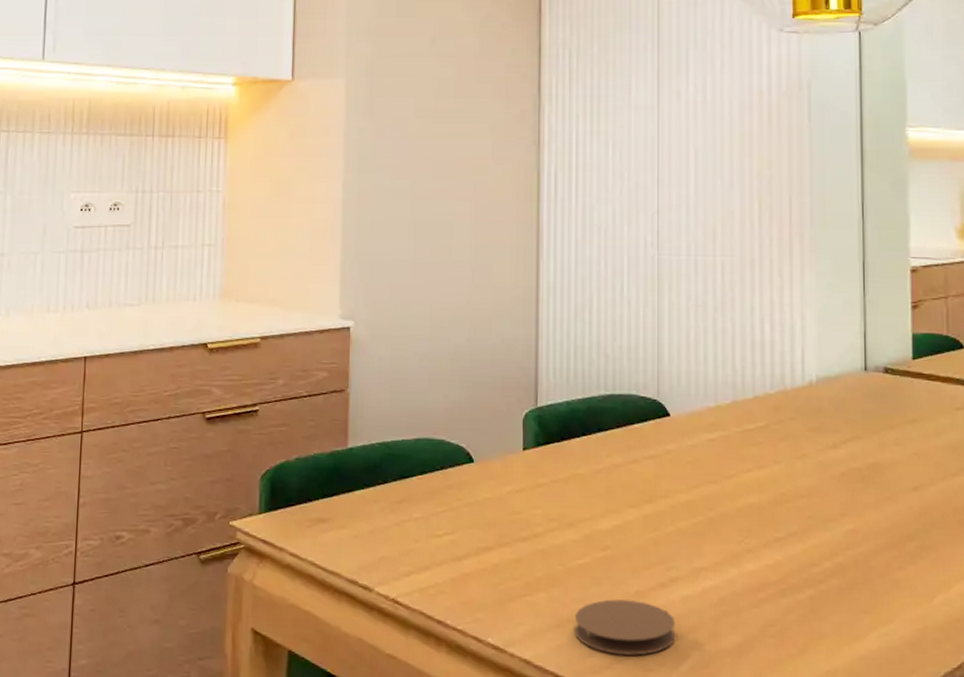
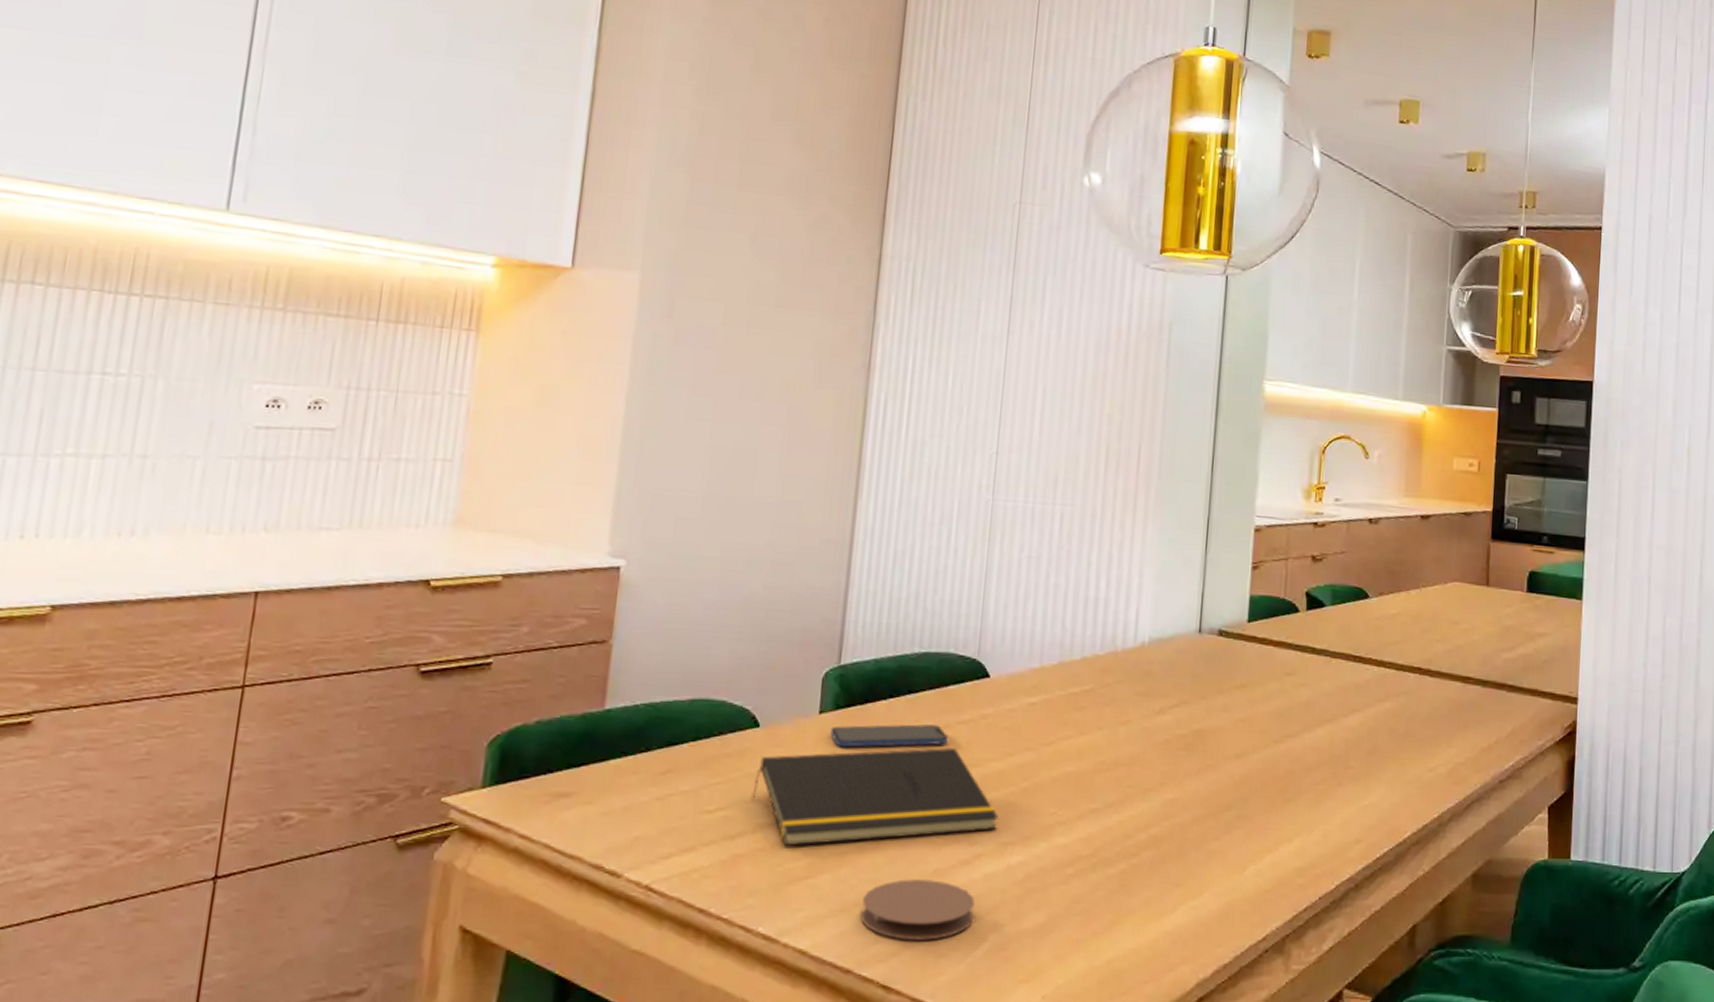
notepad: none [473,480,690,568] -> present [751,747,998,847]
smartphone: none [534,459,638,480] -> present [830,724,949,748]

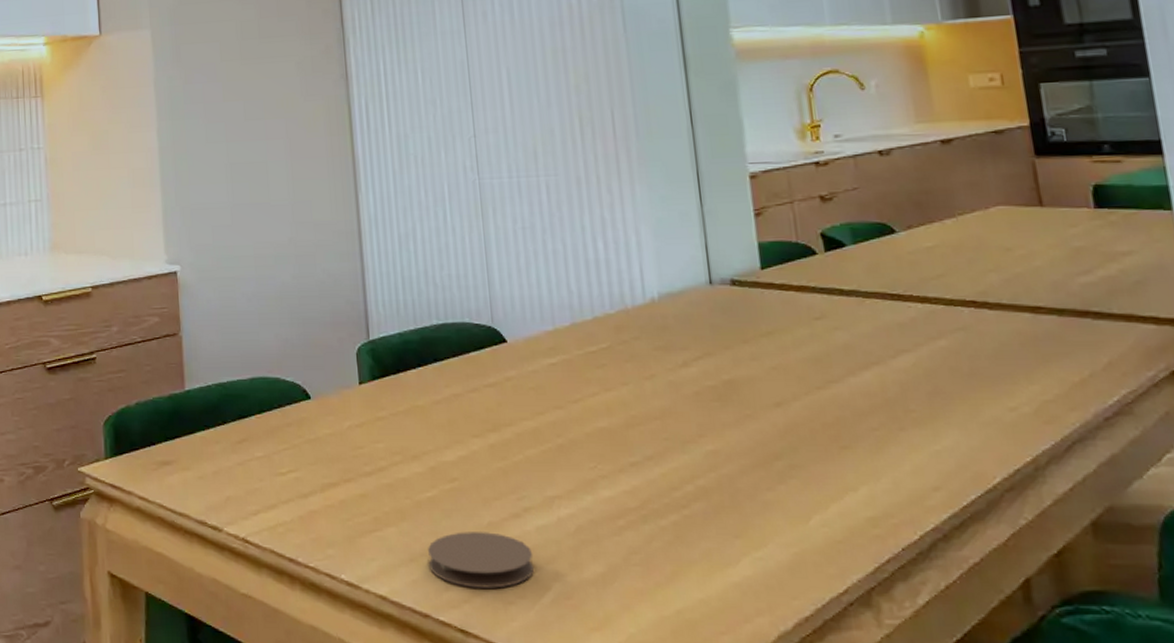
notepad: present [751,747,998,847] -> none [315,408,541,503]
smartphone: present [830,724,949,748] -> none [372,389,479,413]

